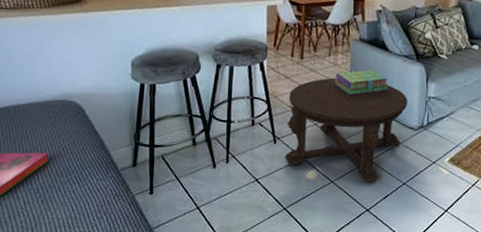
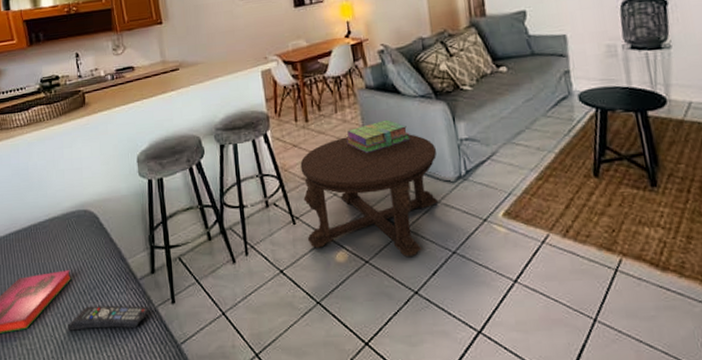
remote control: none [40,187,127,210] -> present [68,305,150,331]

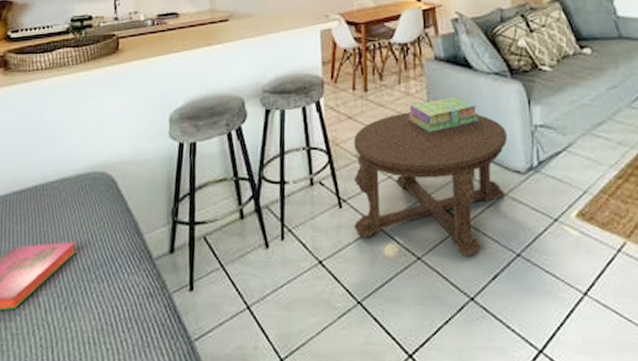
remote control: present [68,305,150,331] -> none [63,287,163,316]

